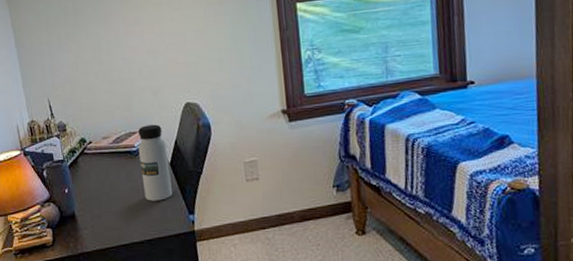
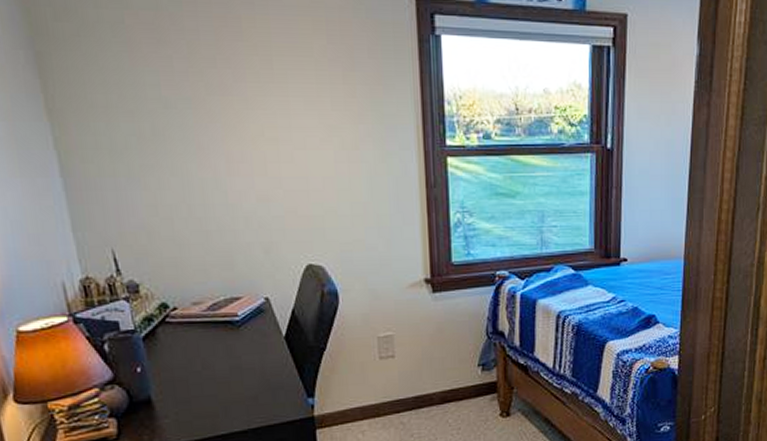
water bottle: present [137,124,173,201] -> none [241,289,288,382]

